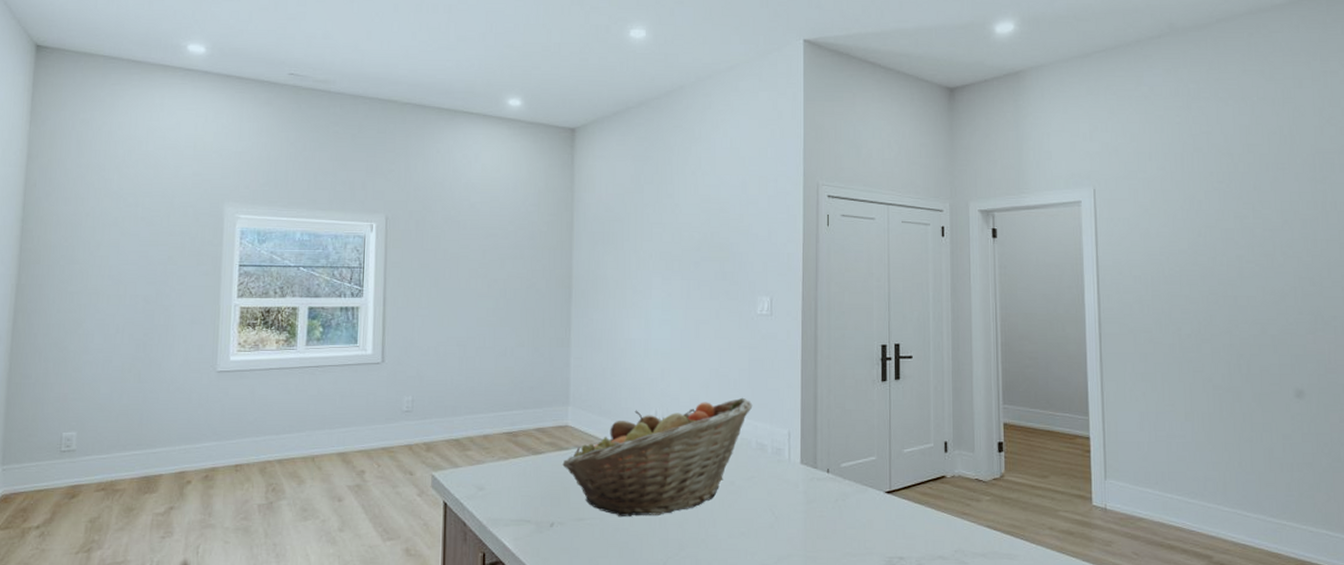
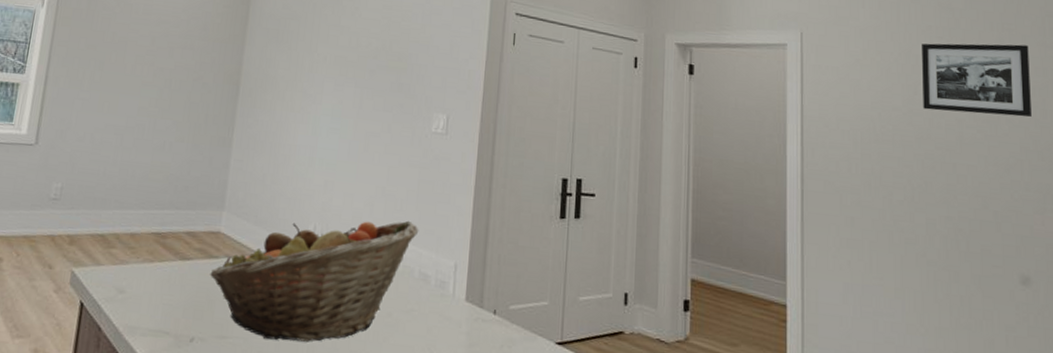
picture frame: none [1204,182,1304,250] -> present [922,43,1032,117]

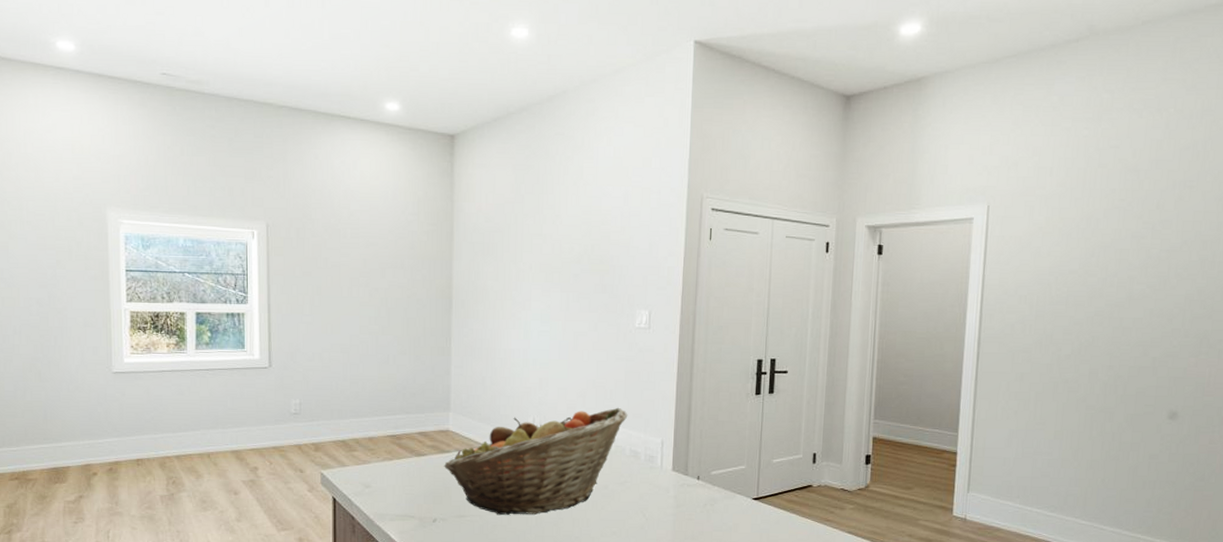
picture frame: present [922,43,1032,117] -> none [1098,200,1207,271]

